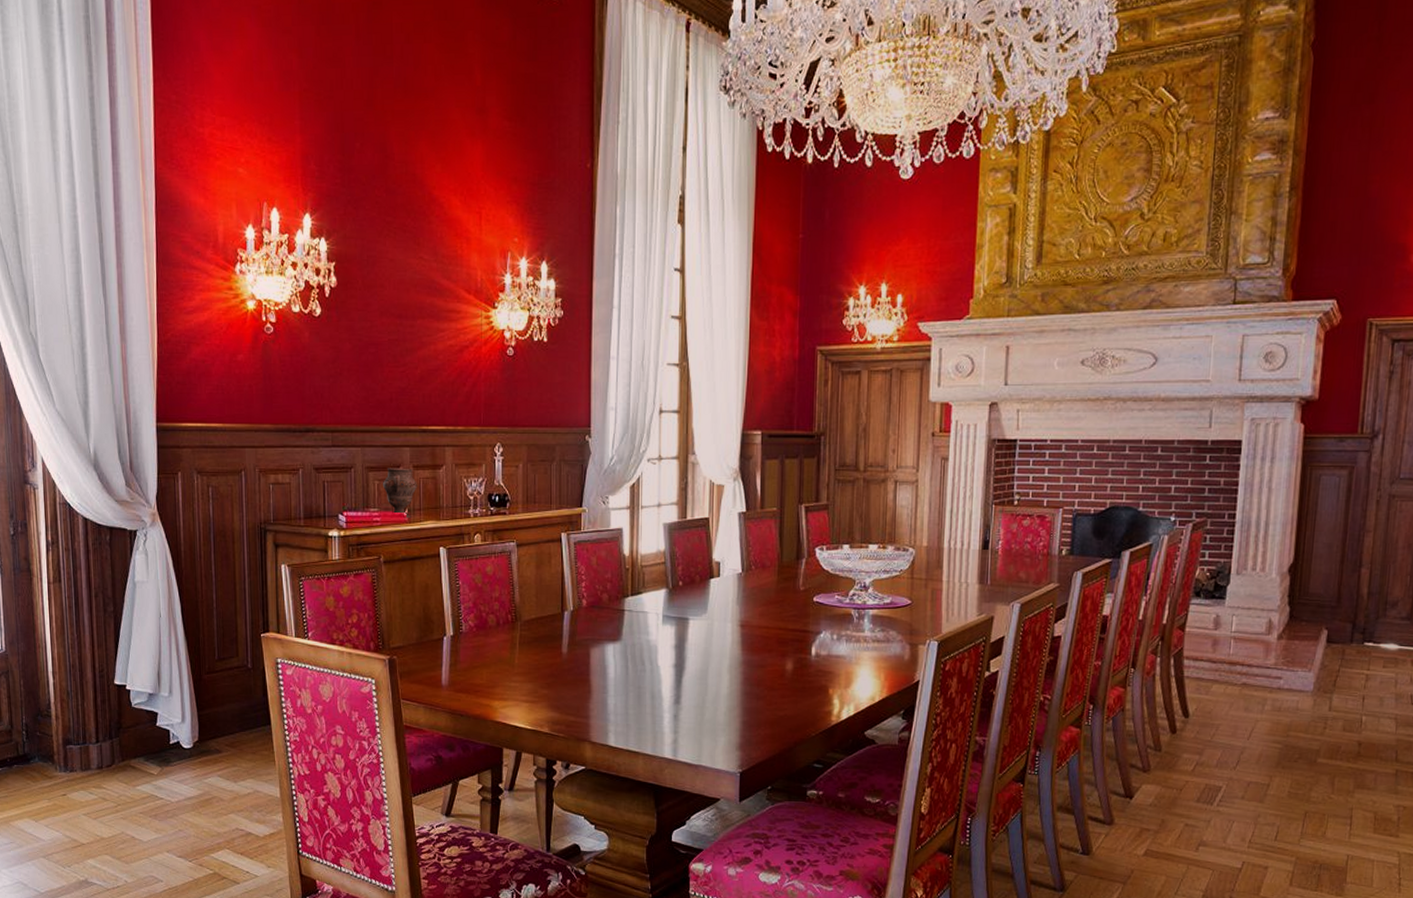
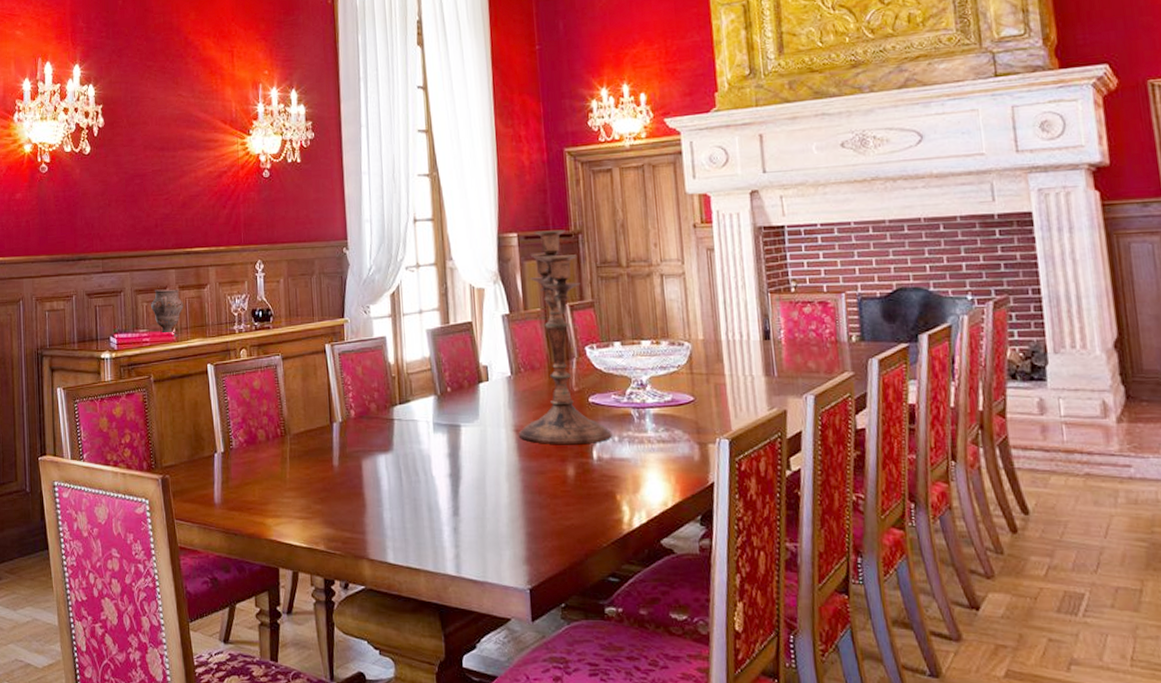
candelabra: none [743,430,832,641] -> present [518,229,612,445]

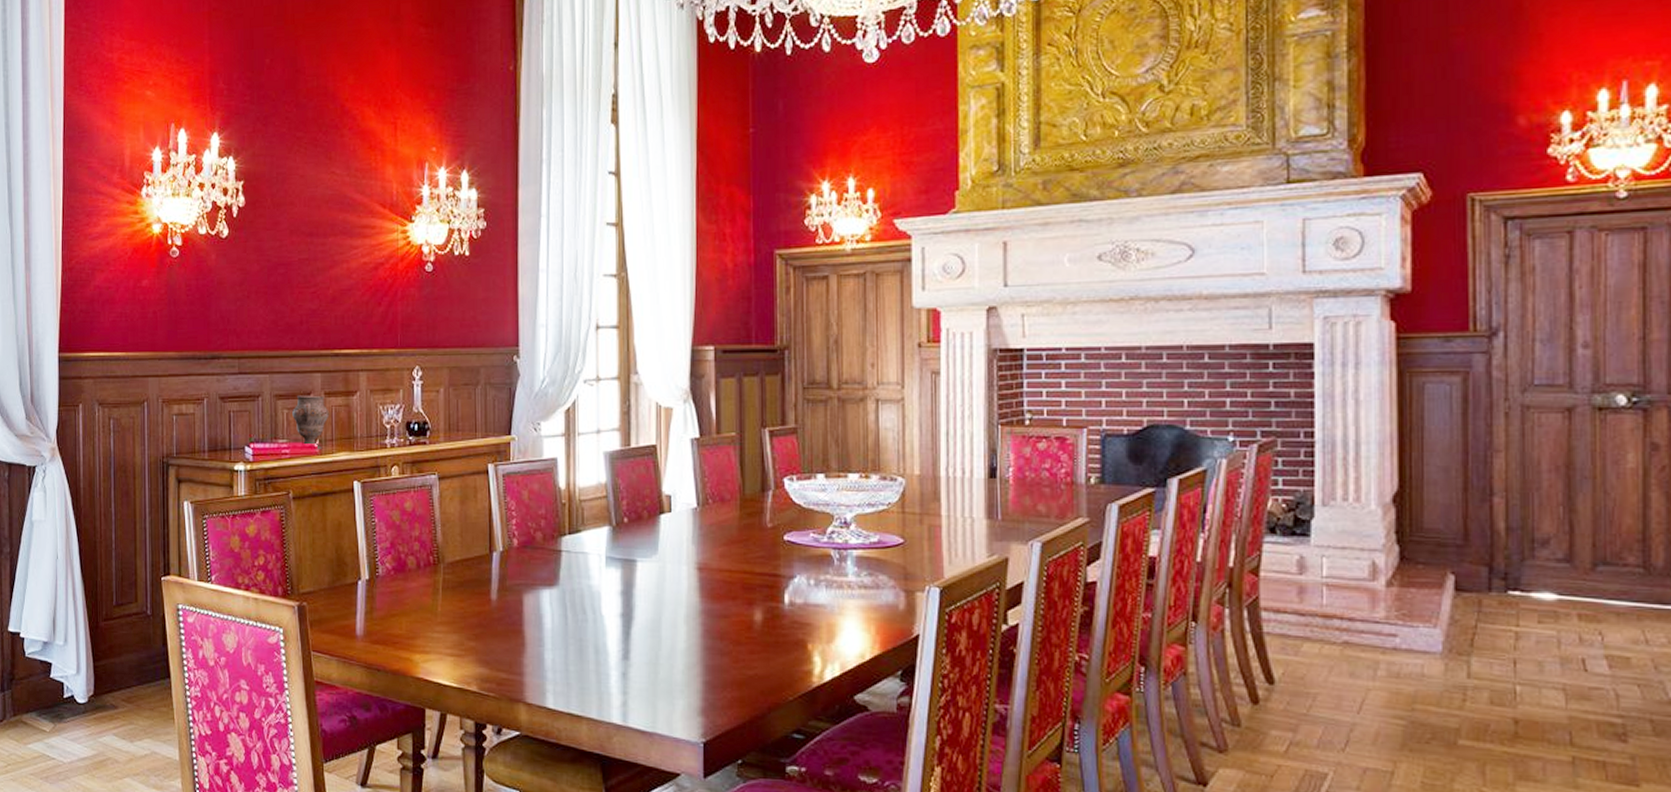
candelabra: present [518,229,612,445] -> none [701,344,808,587]

